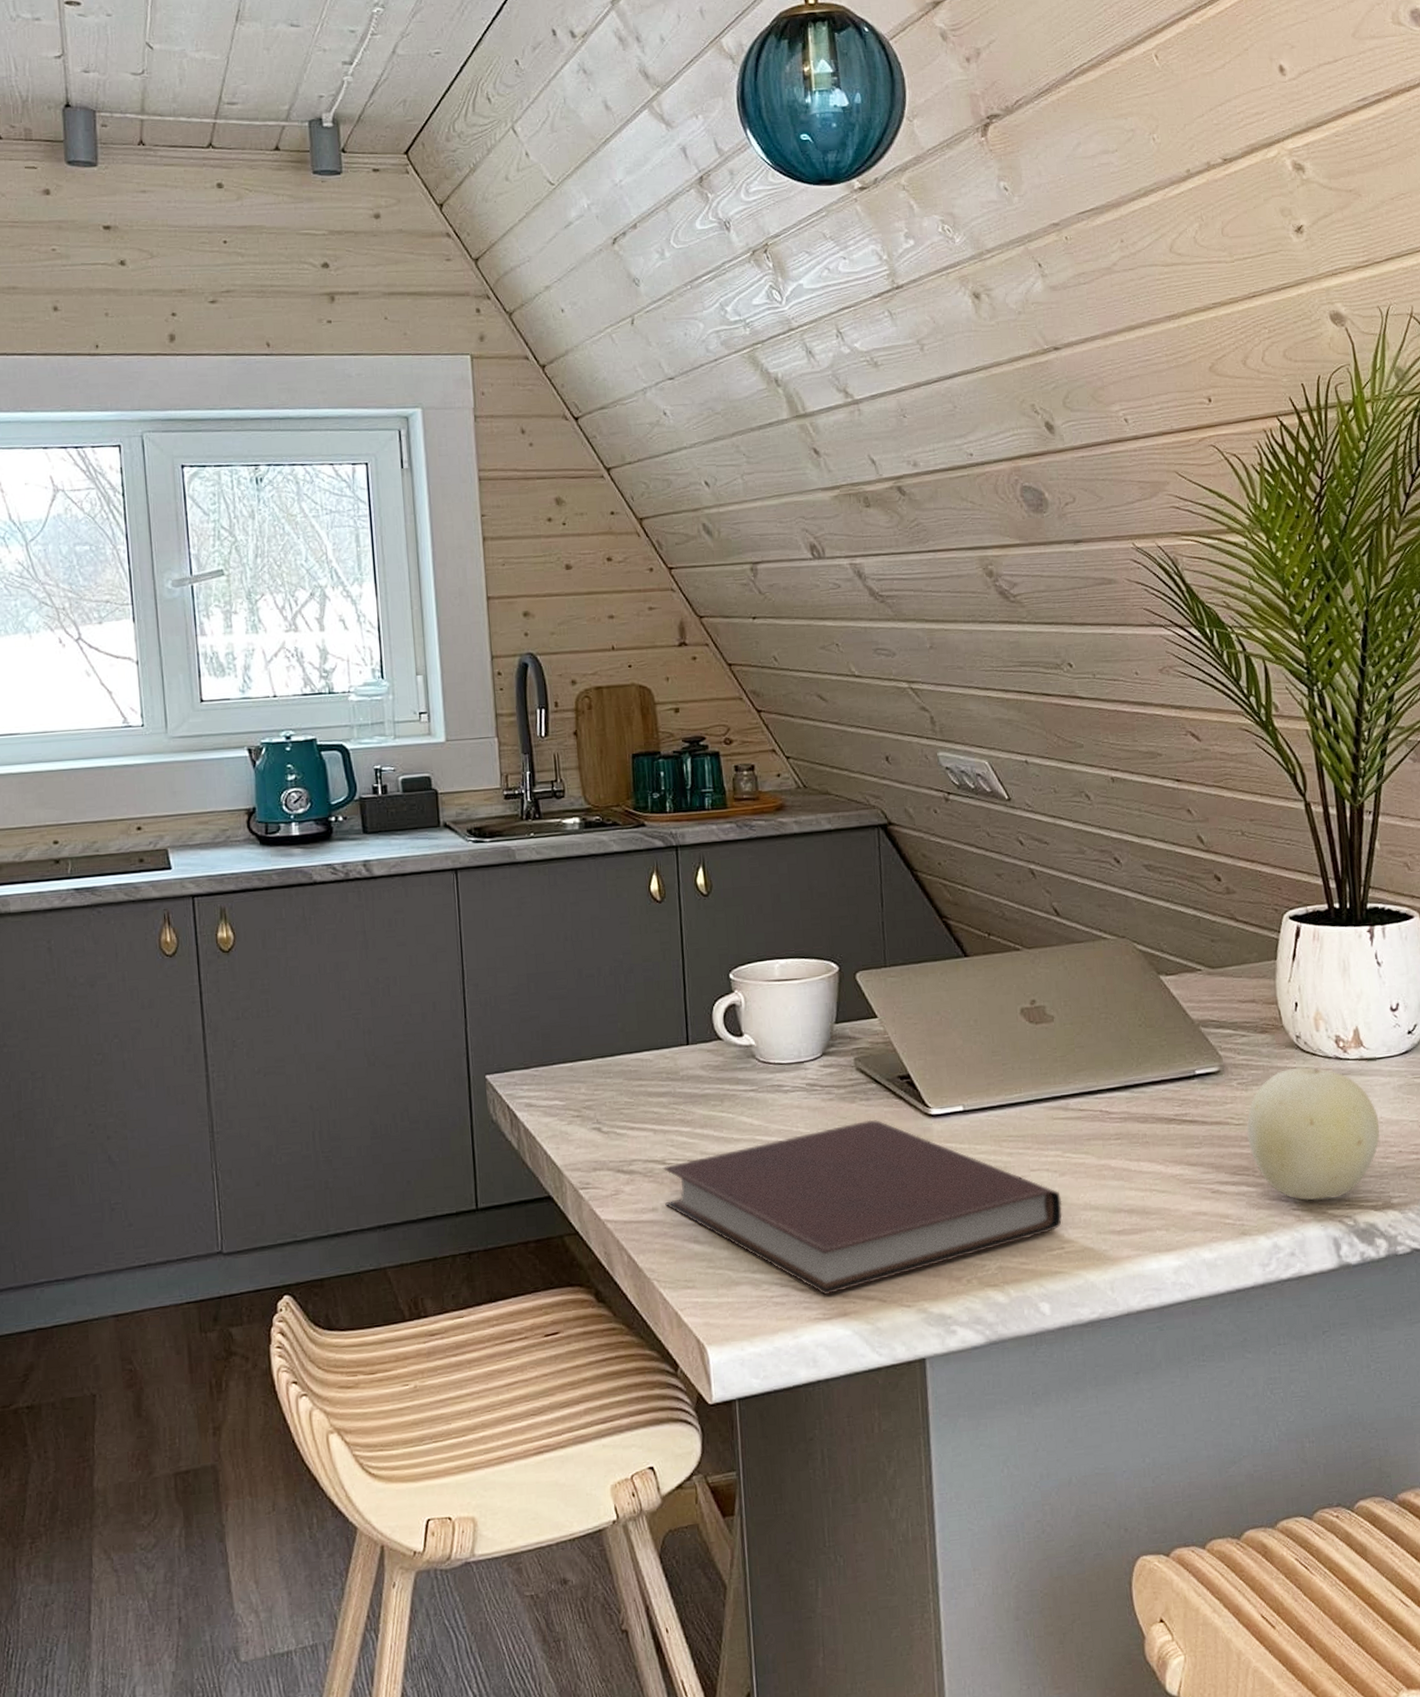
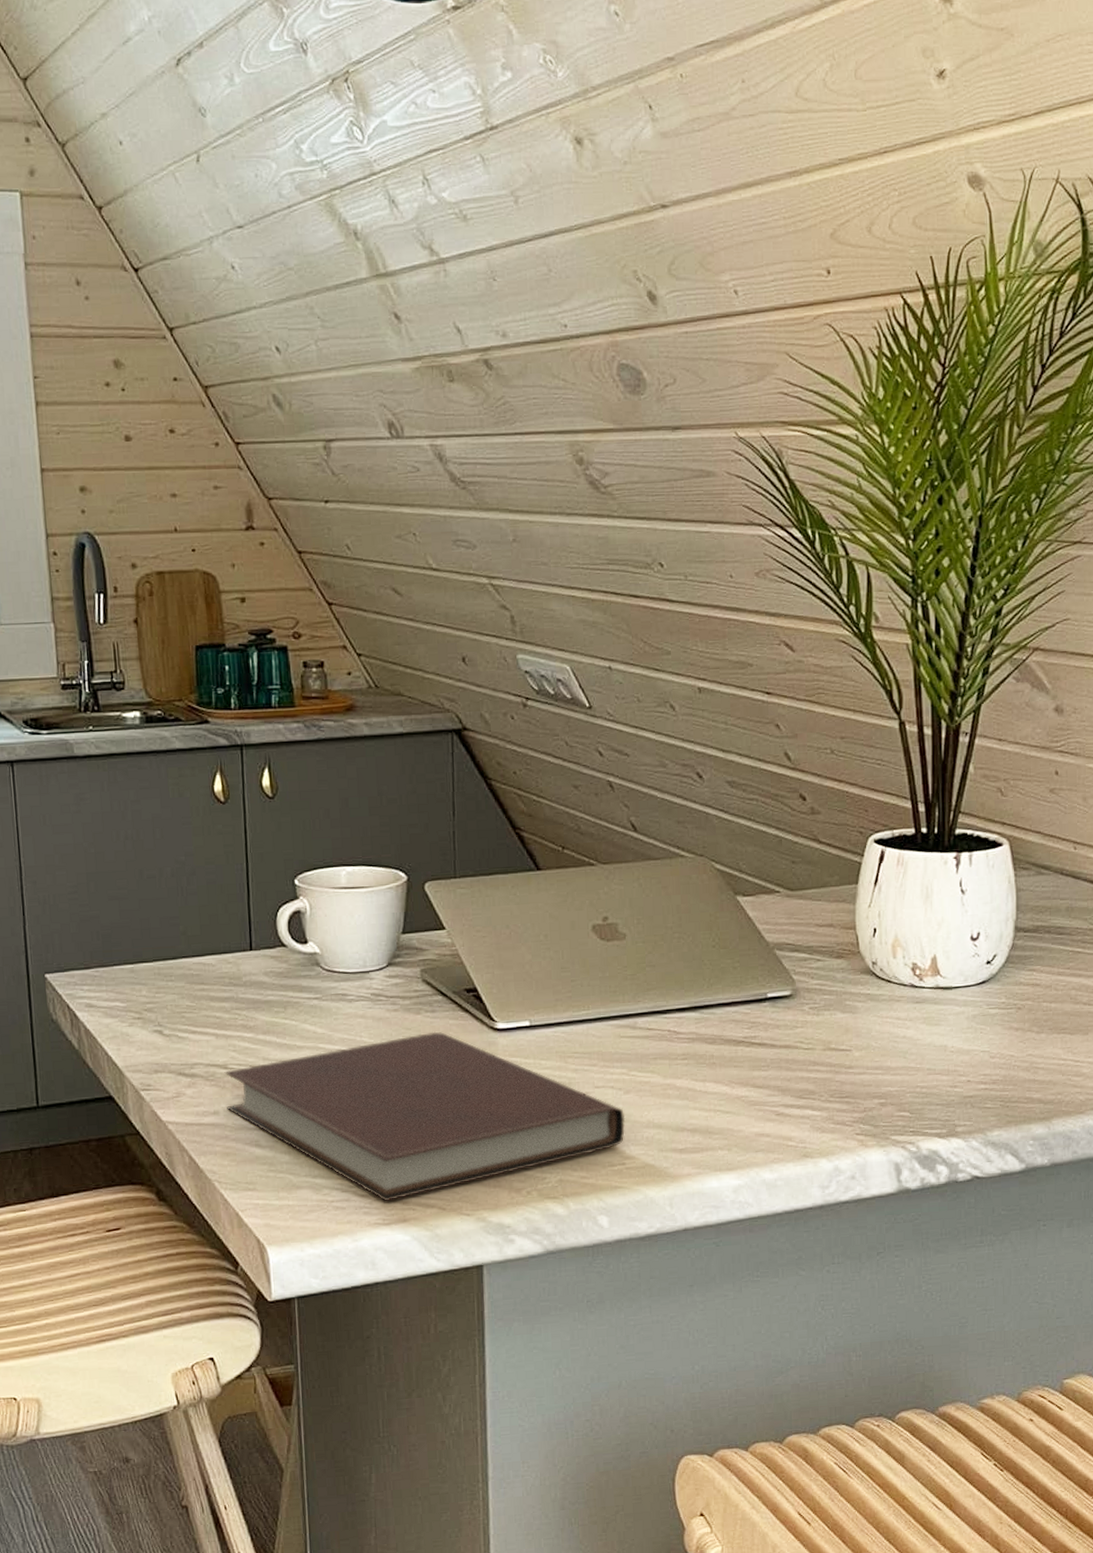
fruit: present [1246,1067,1380,1201] -> none [815,994,950,1126]

